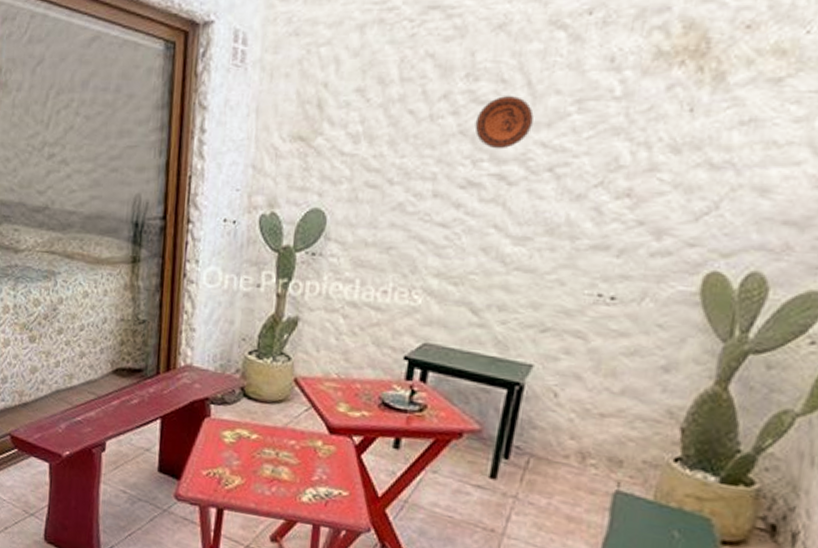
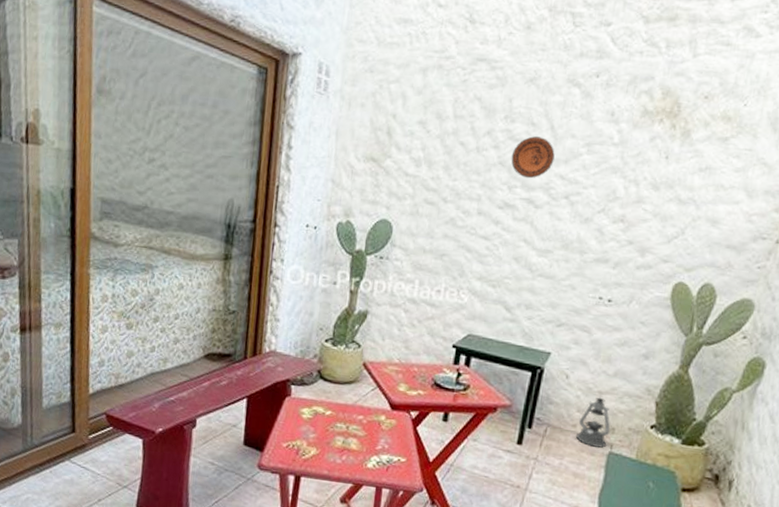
lantern: none [569,418,617,485] -> present [576,395,610,448]

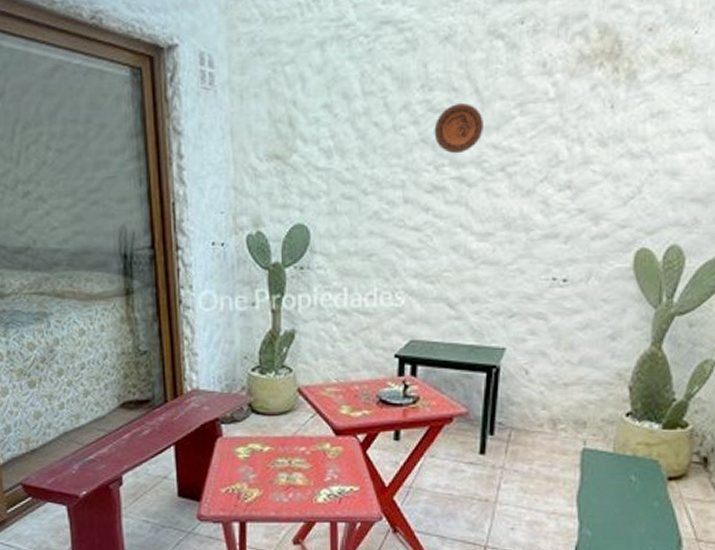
lantern: present [576,395,610,448] -> none [545,387,582,445]

